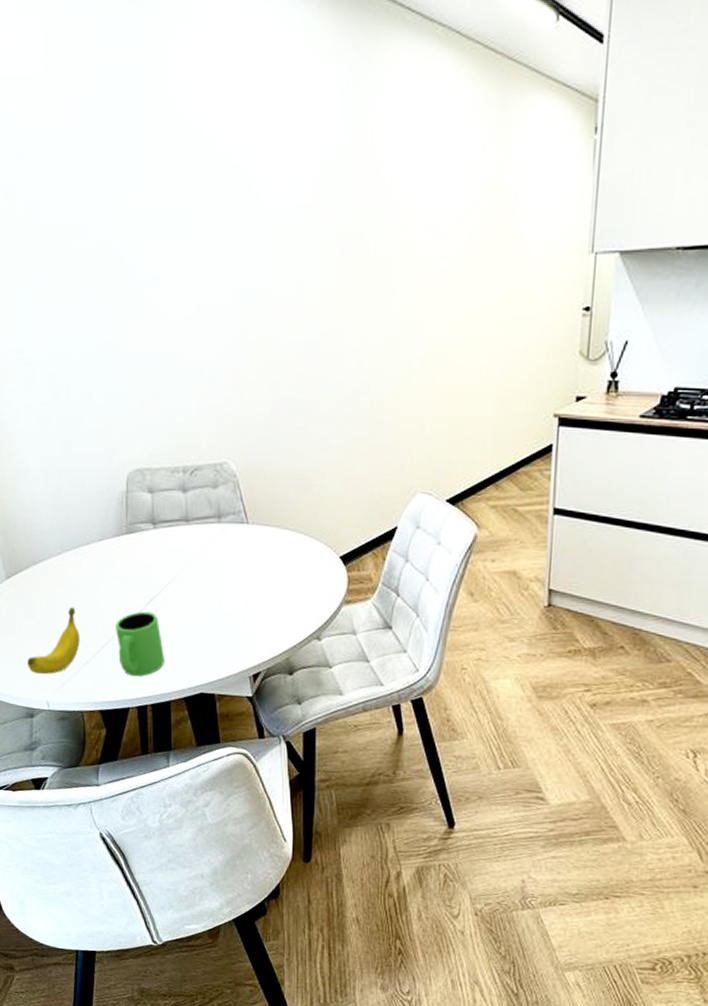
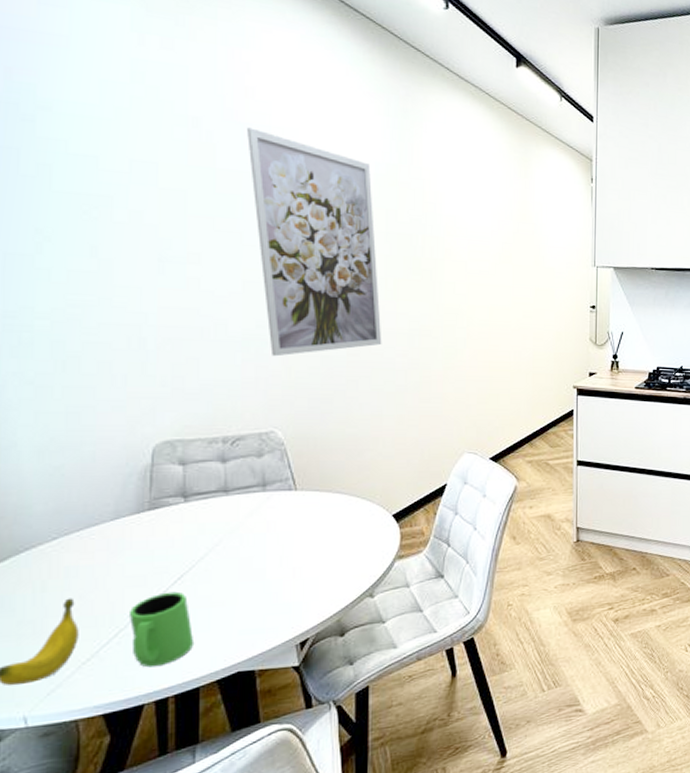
wall art: none [197,129,331,384] -> present [247,127,382,357]

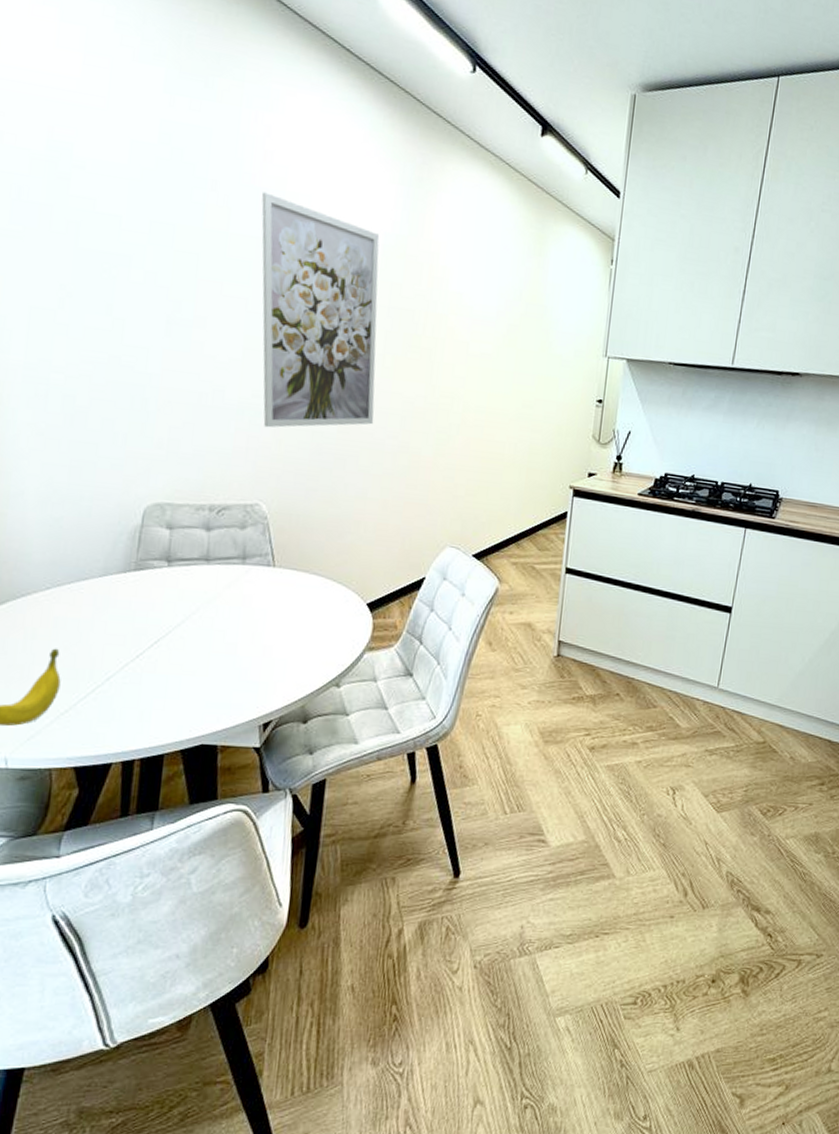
mug: present [130,591,193,668] -> none [106,654,163,728]

